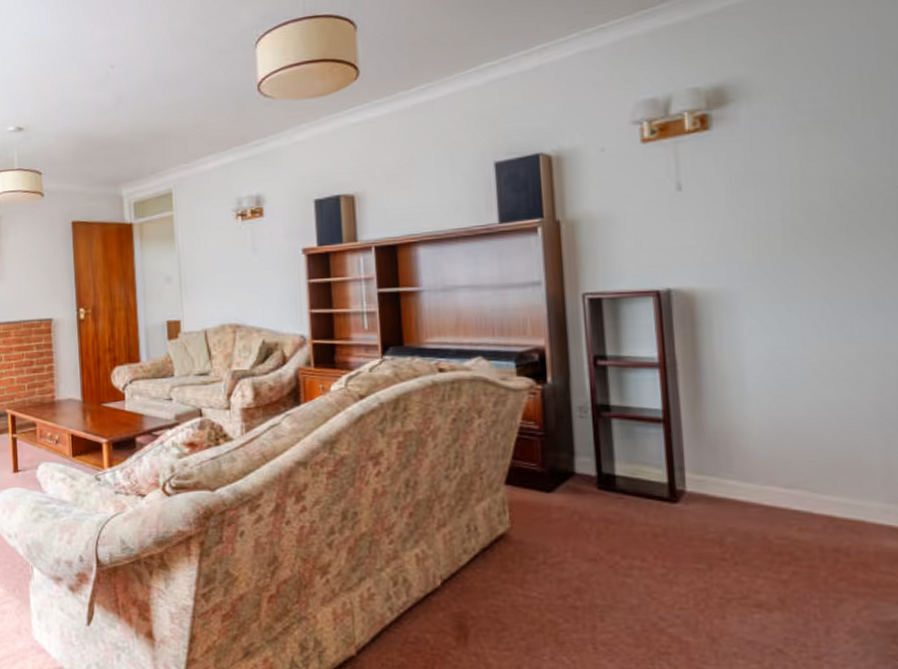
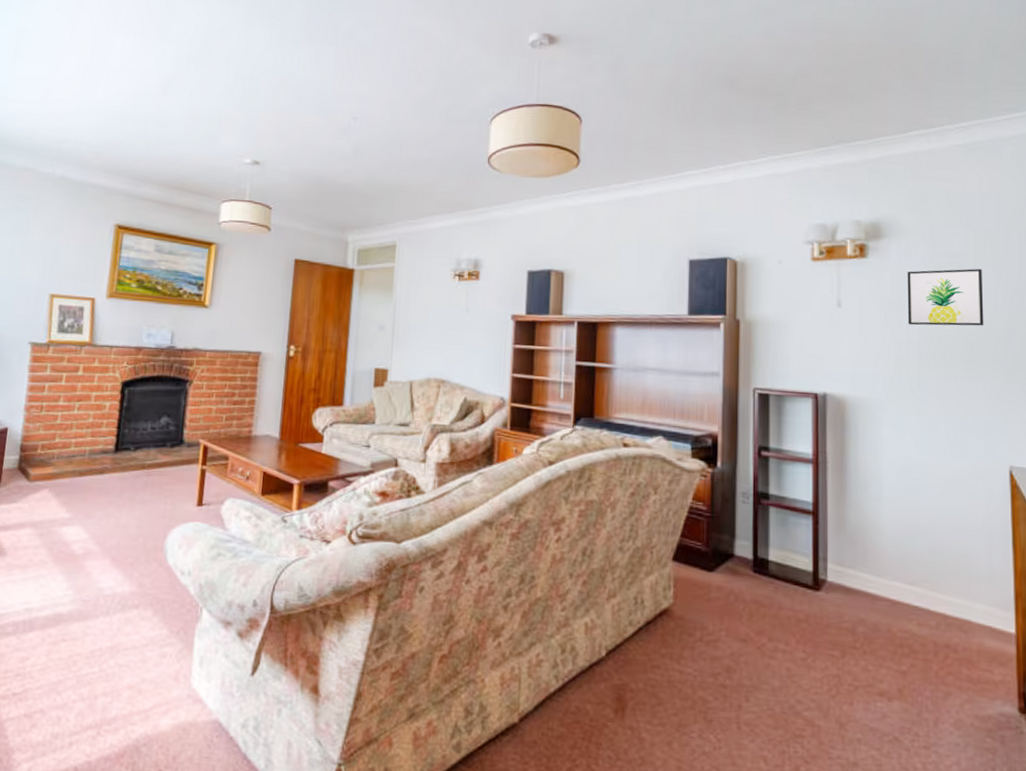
wall art: none [762,121,866,200] -> present [907,268,984,326]

